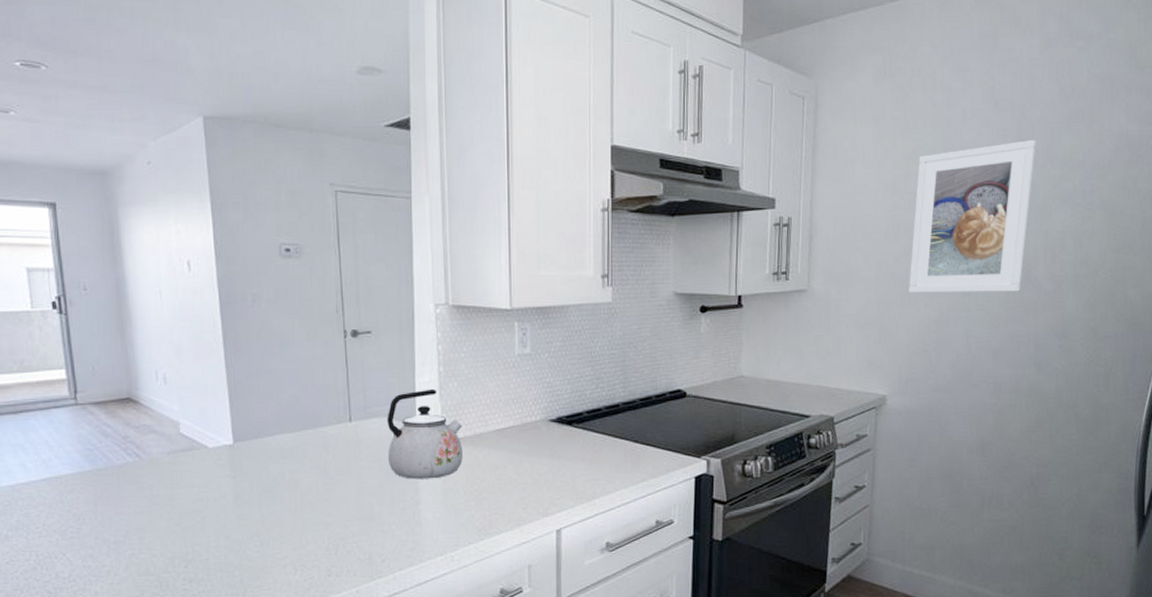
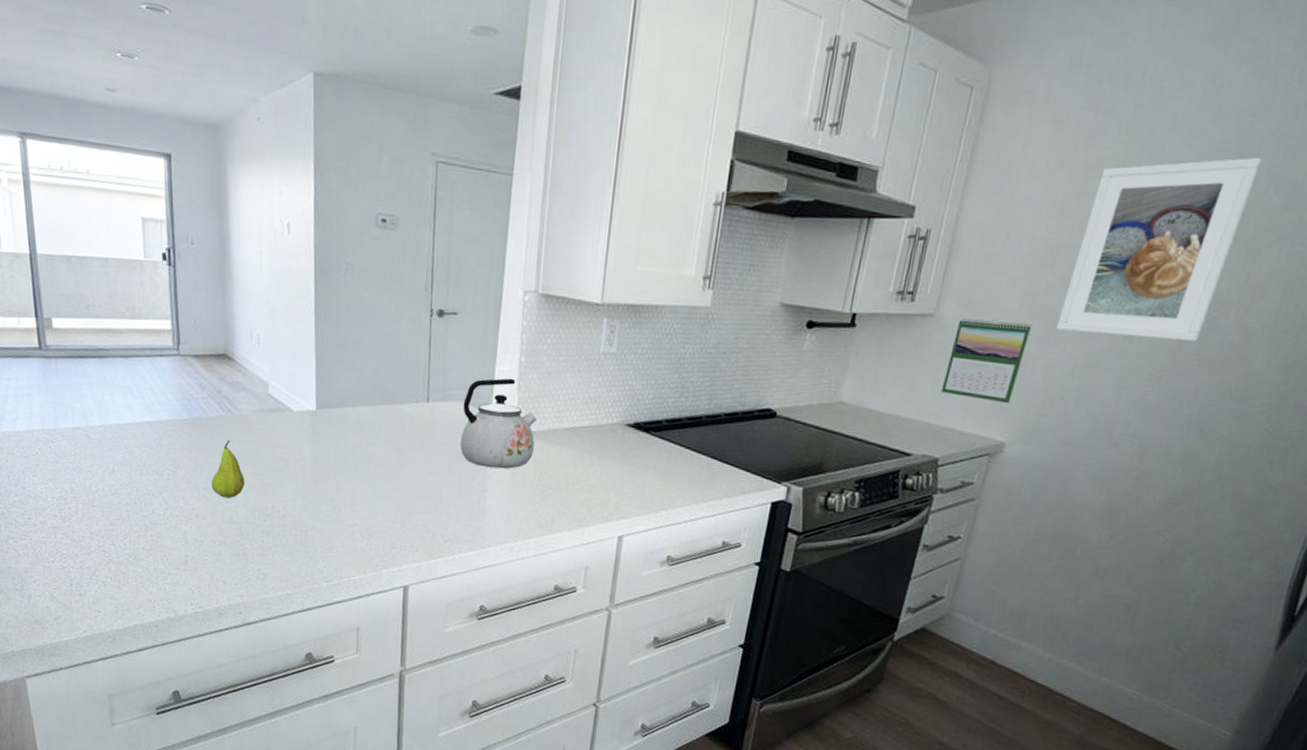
fruit: none [122,487,161,548] -> present [211,440,245,498]
calendar: none [825,289,889,361] -> present [941,318,1032,404]

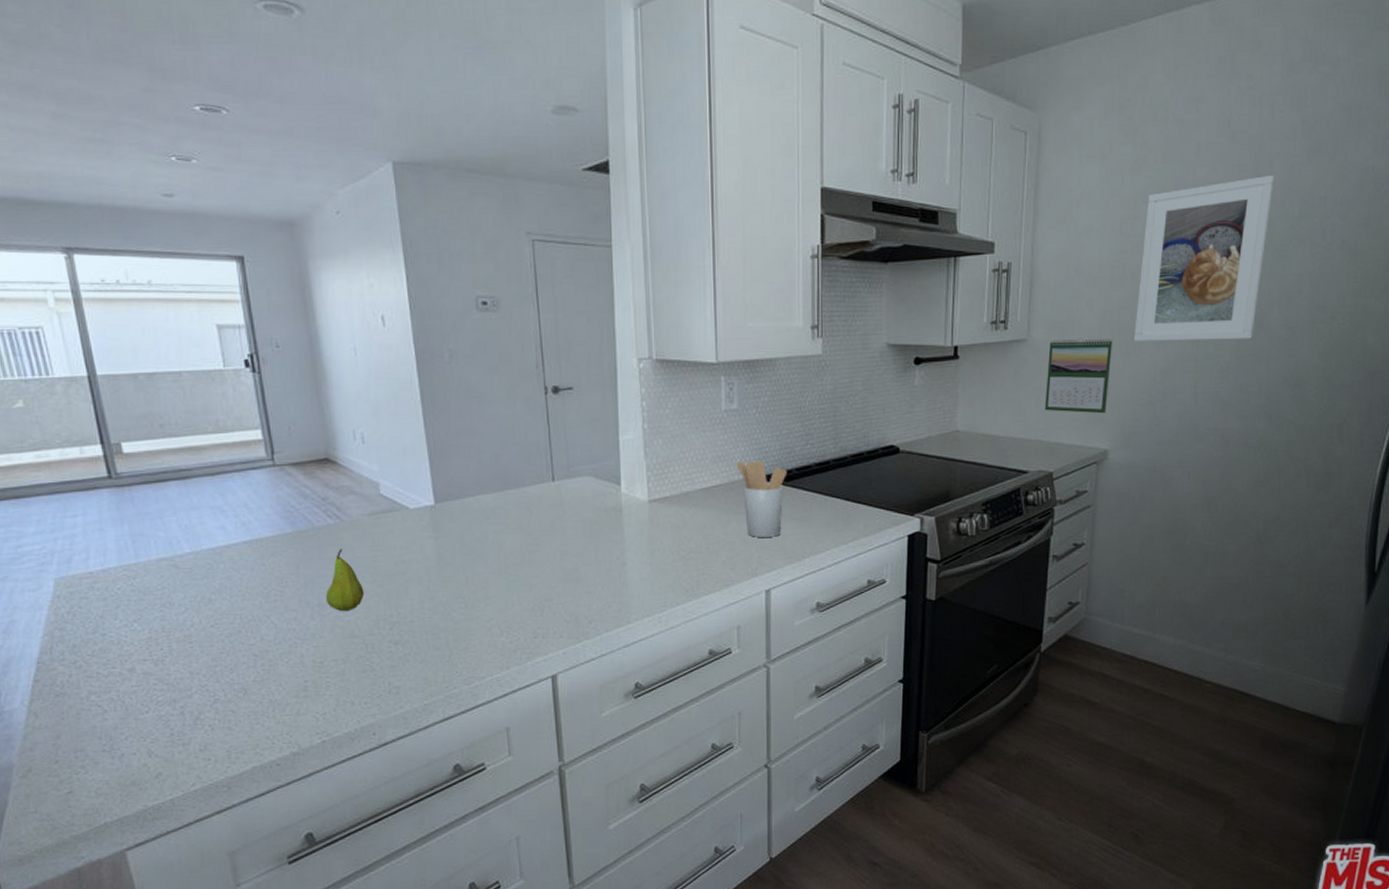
kettle: present [460,378,537,469] -> none [590,446,669,540]
utensil holder: none [606,406,657,485] -> present [736,461,788,537]

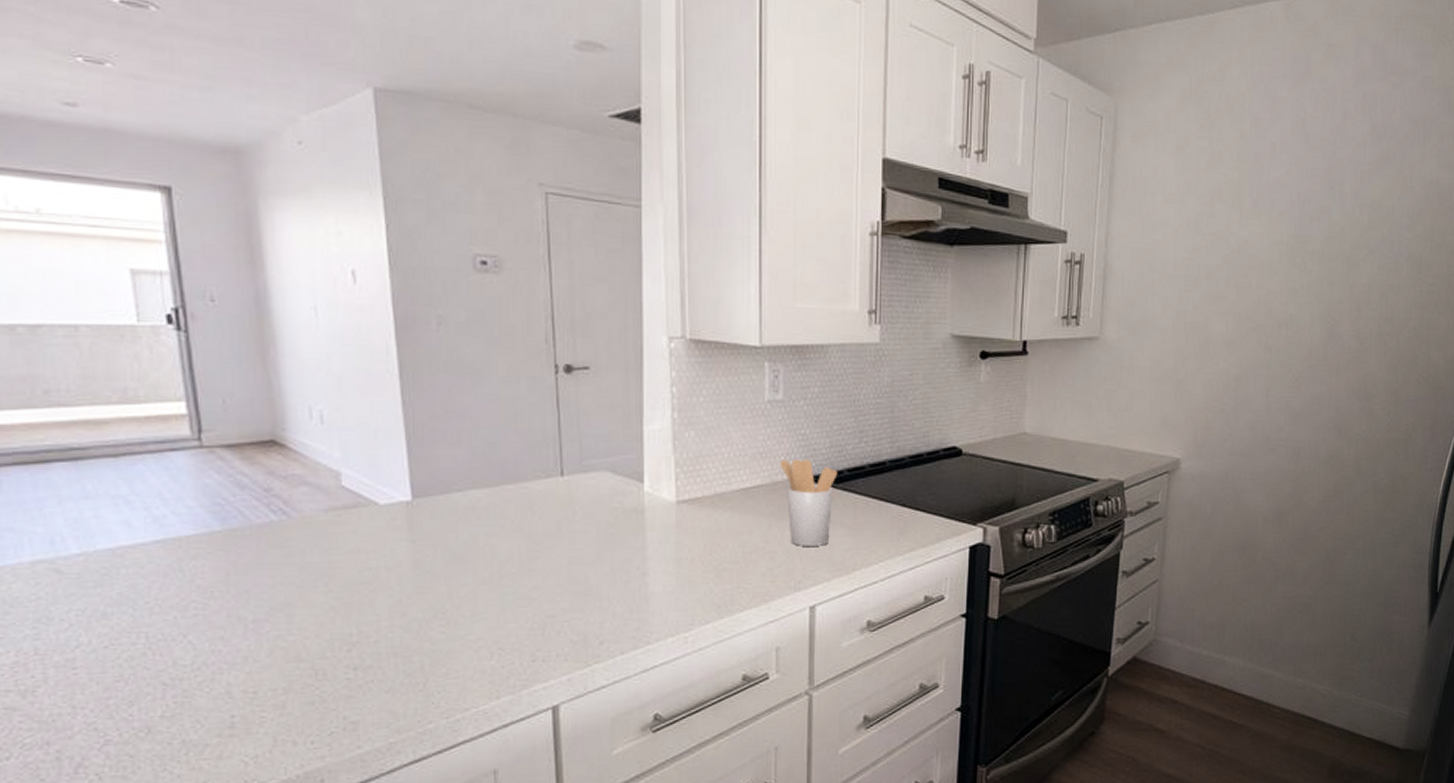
fruit: present [325,549,364,611] -> none [263,552,316,628]
calendar: present [1044,338,1113,414] -> none [1116,339,1187,420]
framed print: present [1133,174,1275,341] -> none [1207,181,1346,349]

